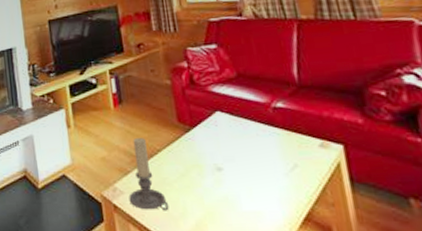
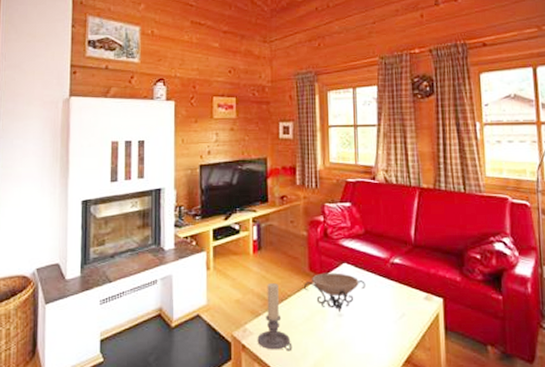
decorative bowl: none [174,122,246,166] -> present [304,273,366,313]

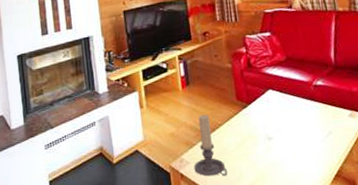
decorative bowl: present [304,273,366,313] -> none [233,99,292,136]

